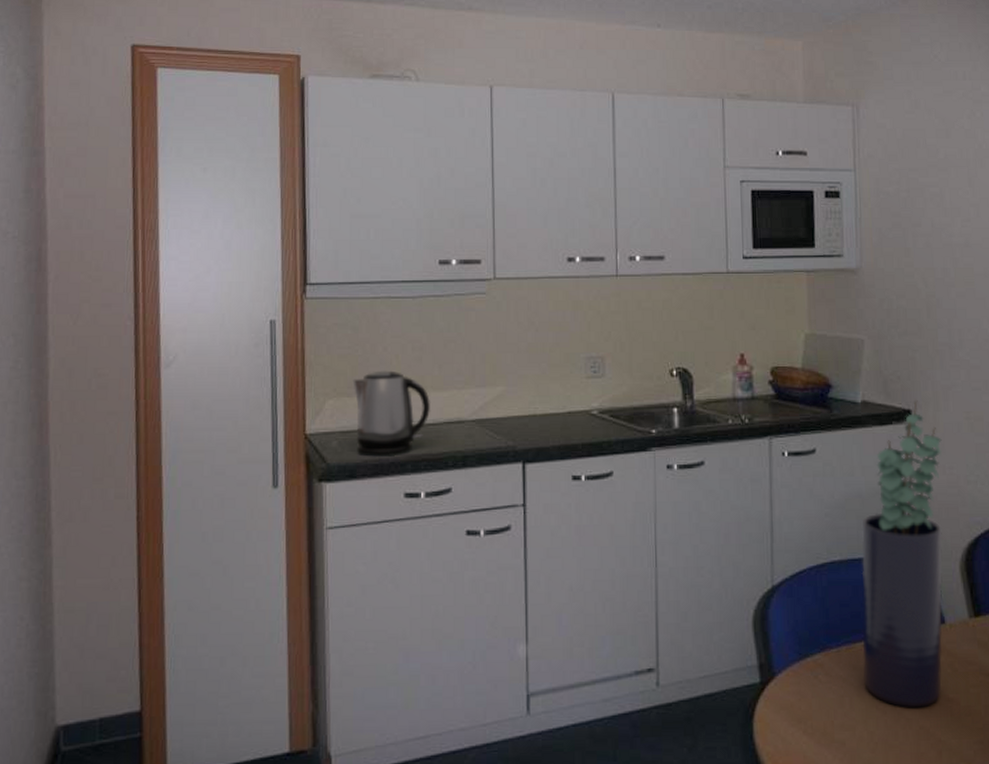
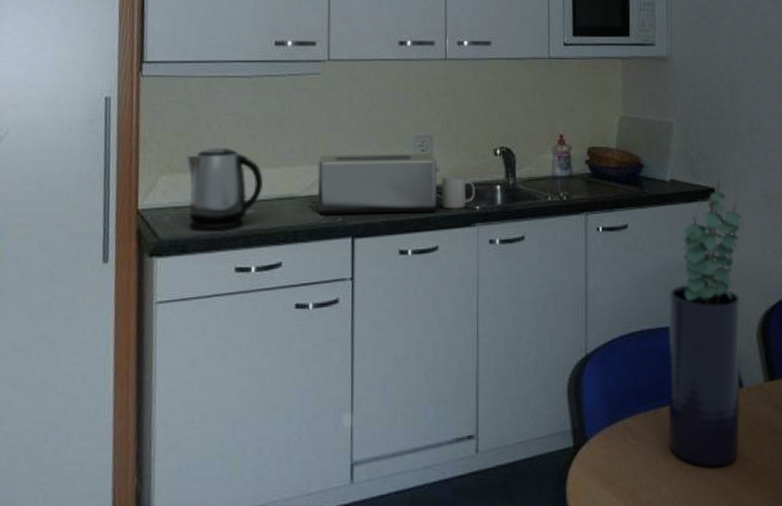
toaster: none [486,375,614,440] -> present [317,153,440,216]
mug: none [615,397,651,433] -> present [442,175,475,209]

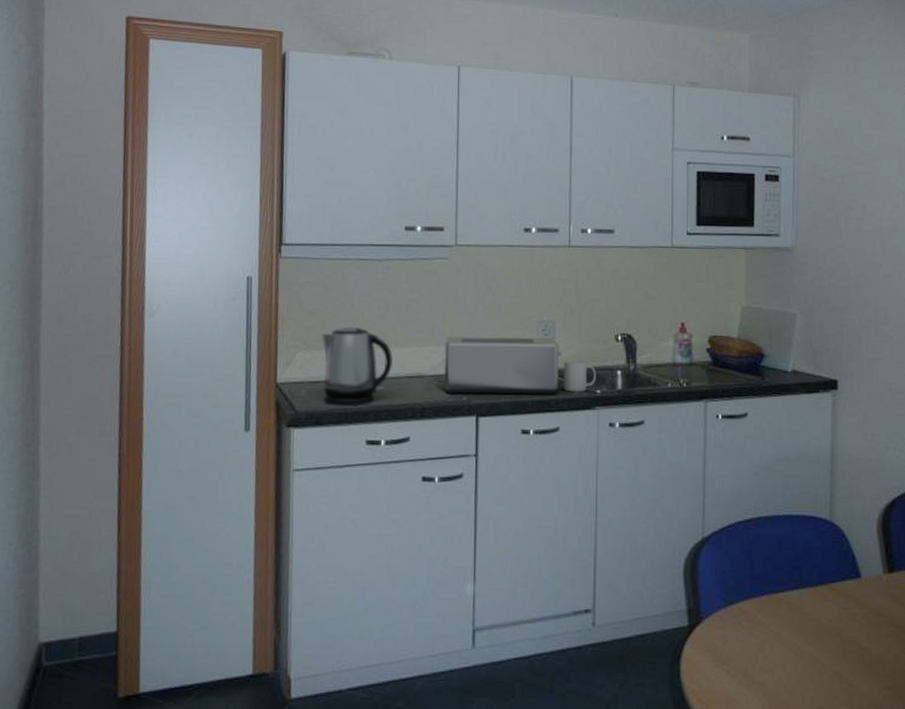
vase: present [668,178,742,468] -> none [784,370,865,655]

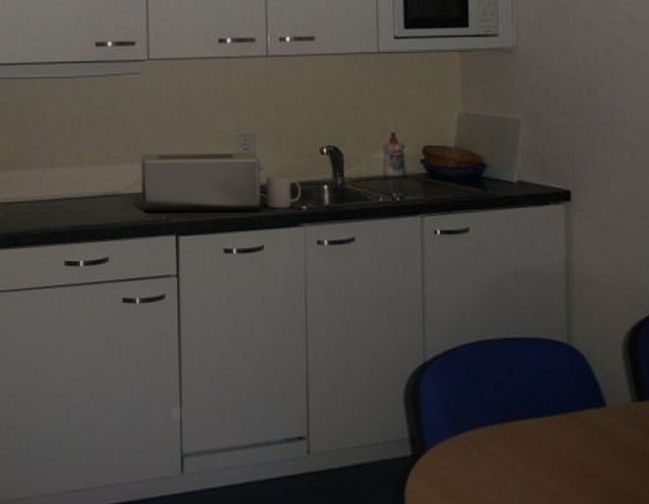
kettle: present [322,326,393,406] -> none [16,146,89,227]

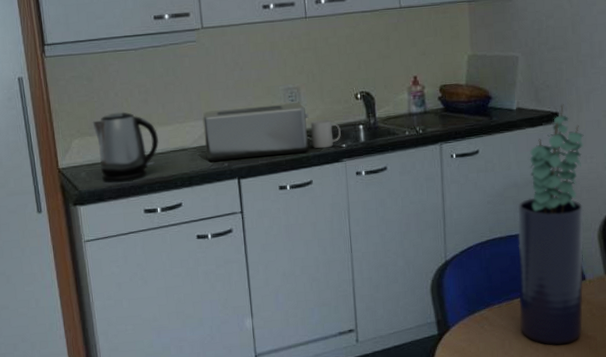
kettle: none [16,146,89,227] -> present [92,112,159,183]
vase: none [517,180,604,490] -> present [517,103,584,346]

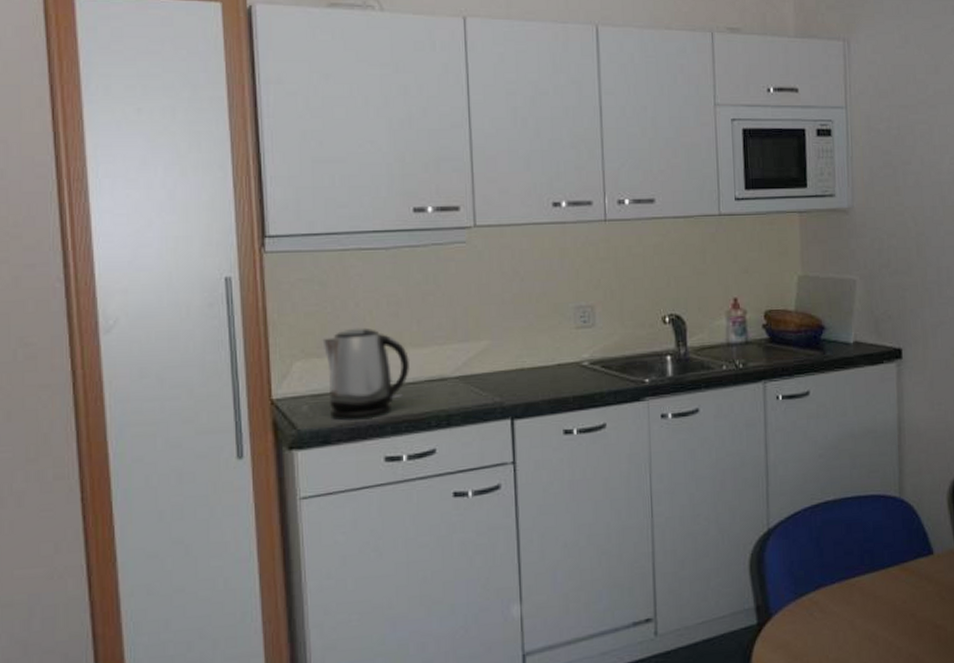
toaster: present [202,102,310,162] -> none [469,324,605,397]
mug: present [310,119,341,149] -> none [606,346,644,384]
vase: present [517,103,584,346] -> none [854,338,932,638]

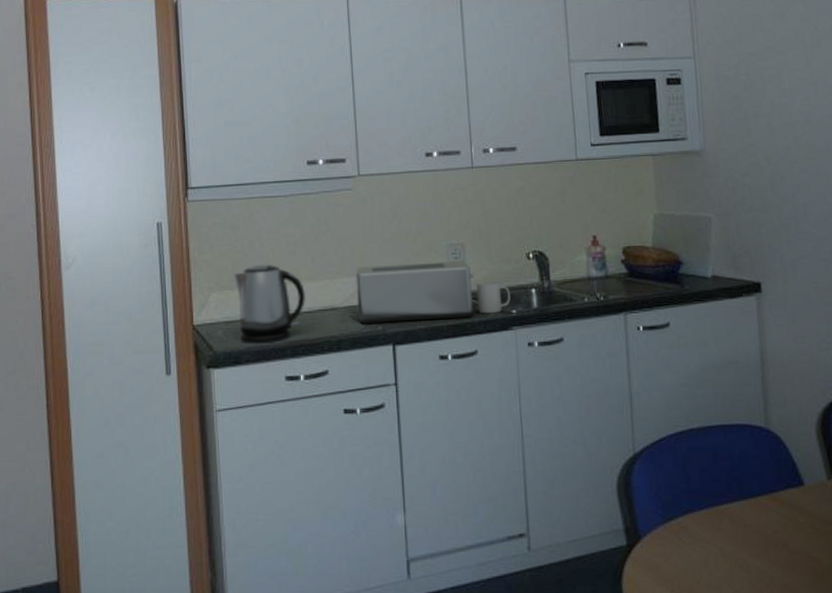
toaster: none [469,324,605,397] -> present [355,260,475,325]
mug: none [606,346,644,384] -> present [476,280,511,314]

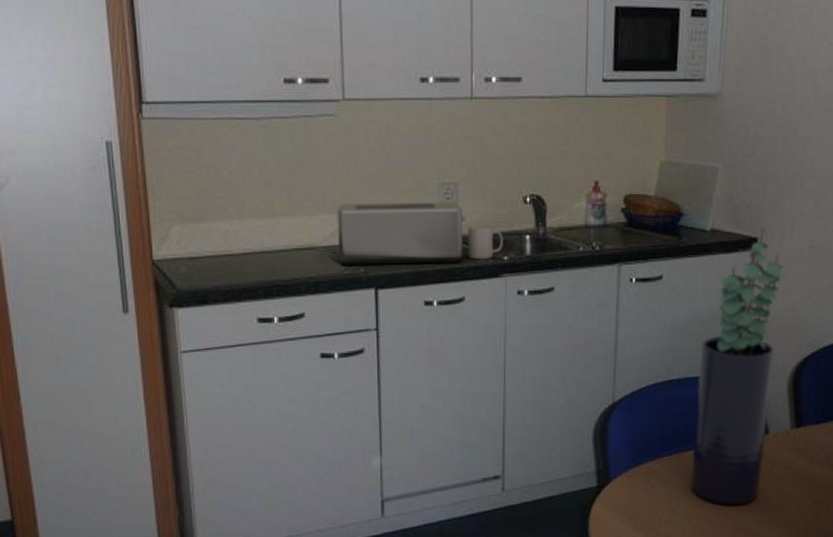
kettle: present [234,264,306,343] -> none [198,195,281,283]
vase: none [718,272,805,568] -> present [691,227,784,506]

